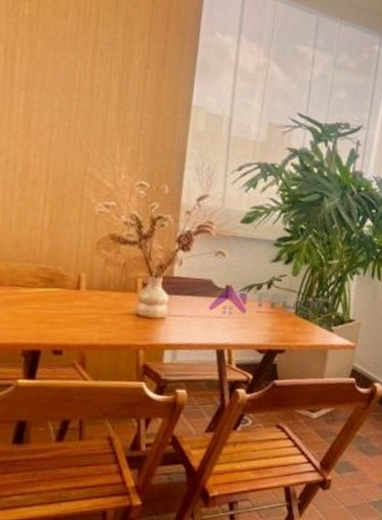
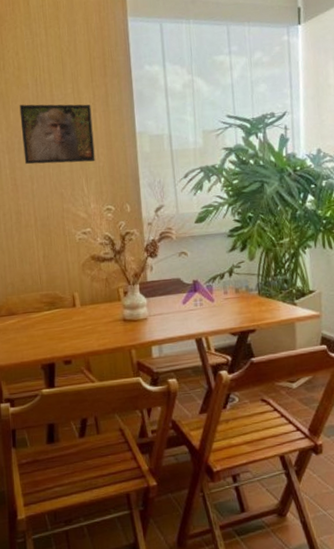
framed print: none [45,35,143,126] -> present [19,104,95,165]

